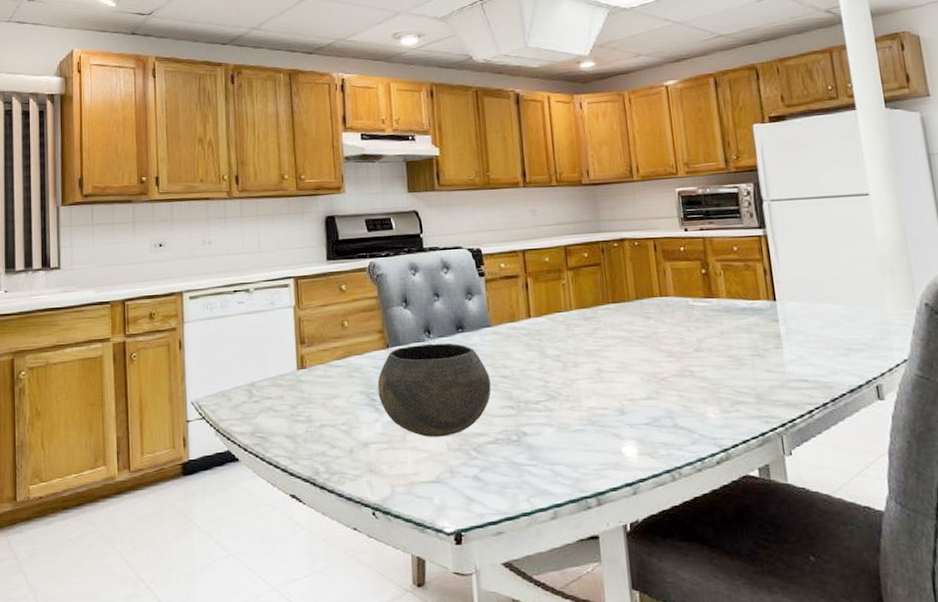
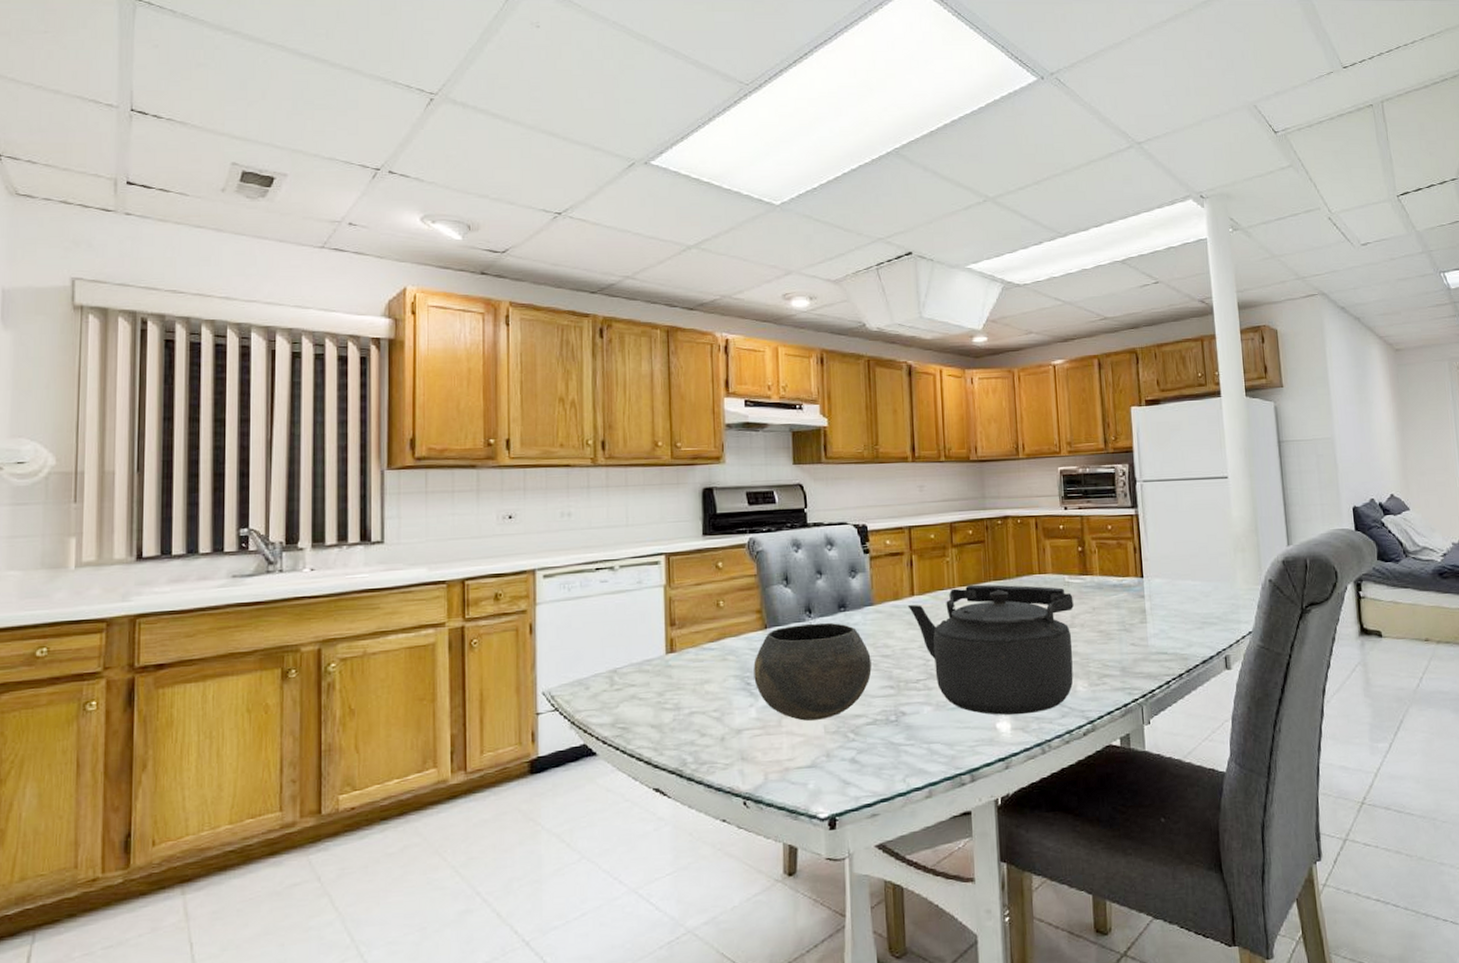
kettle: none [524,307,703,440] -> present [907,584,1074,715]

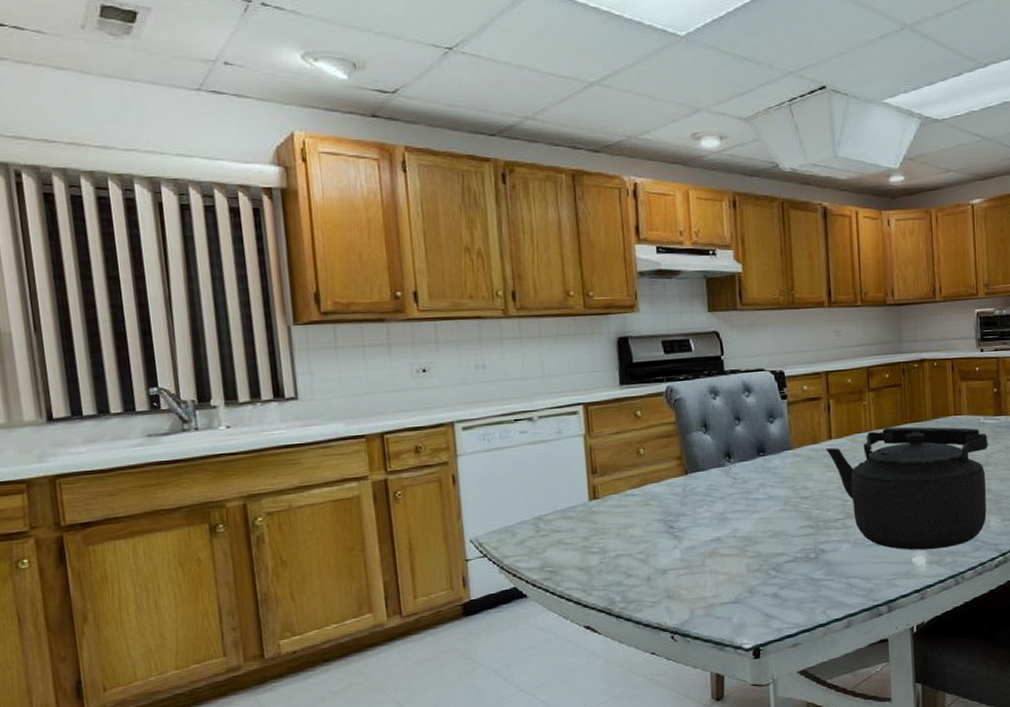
bowl: present [753,622,872,721] -> none [676,466,791,560]

